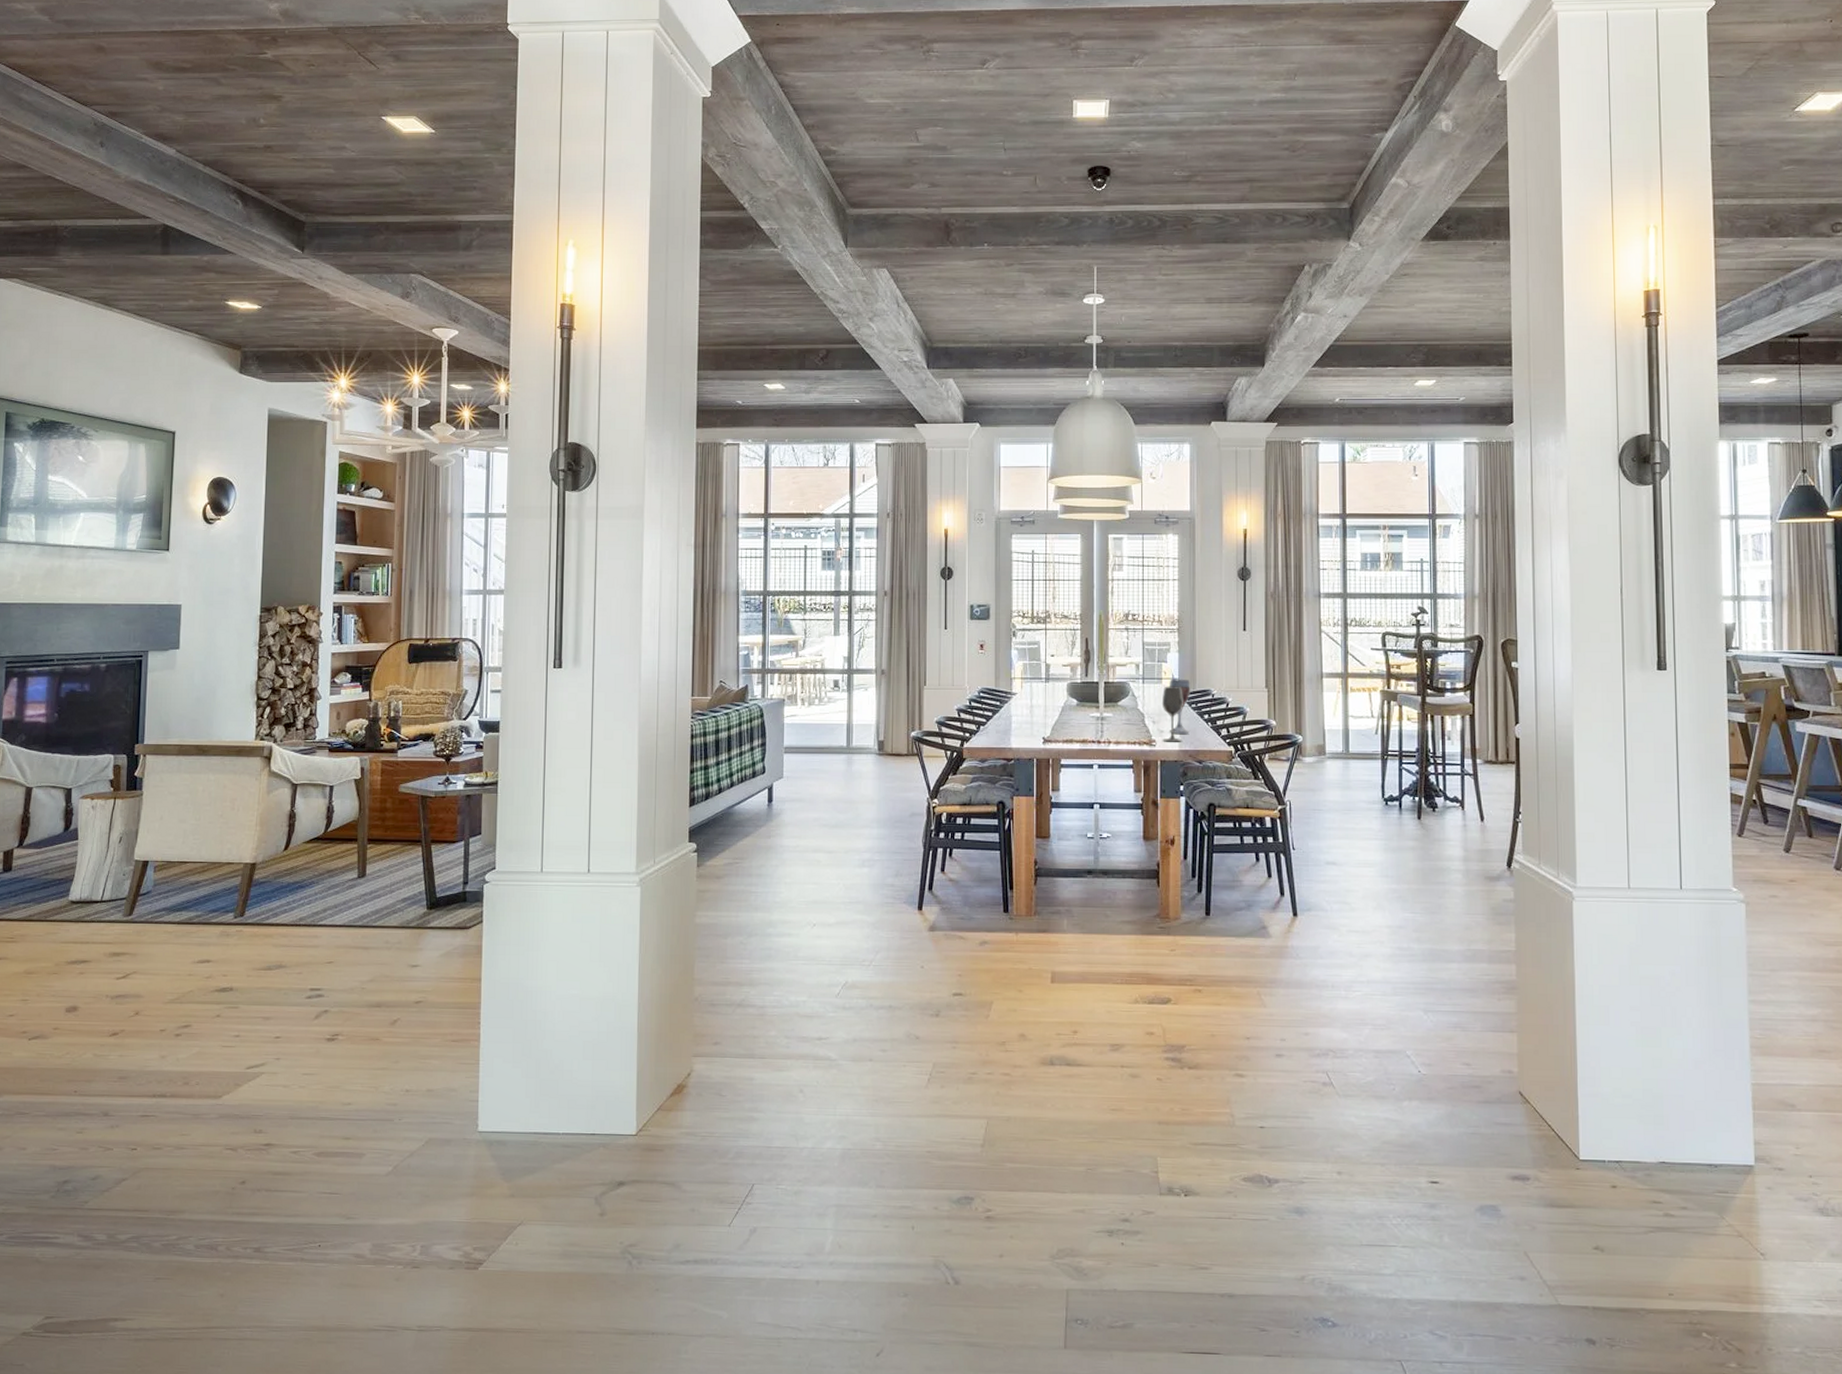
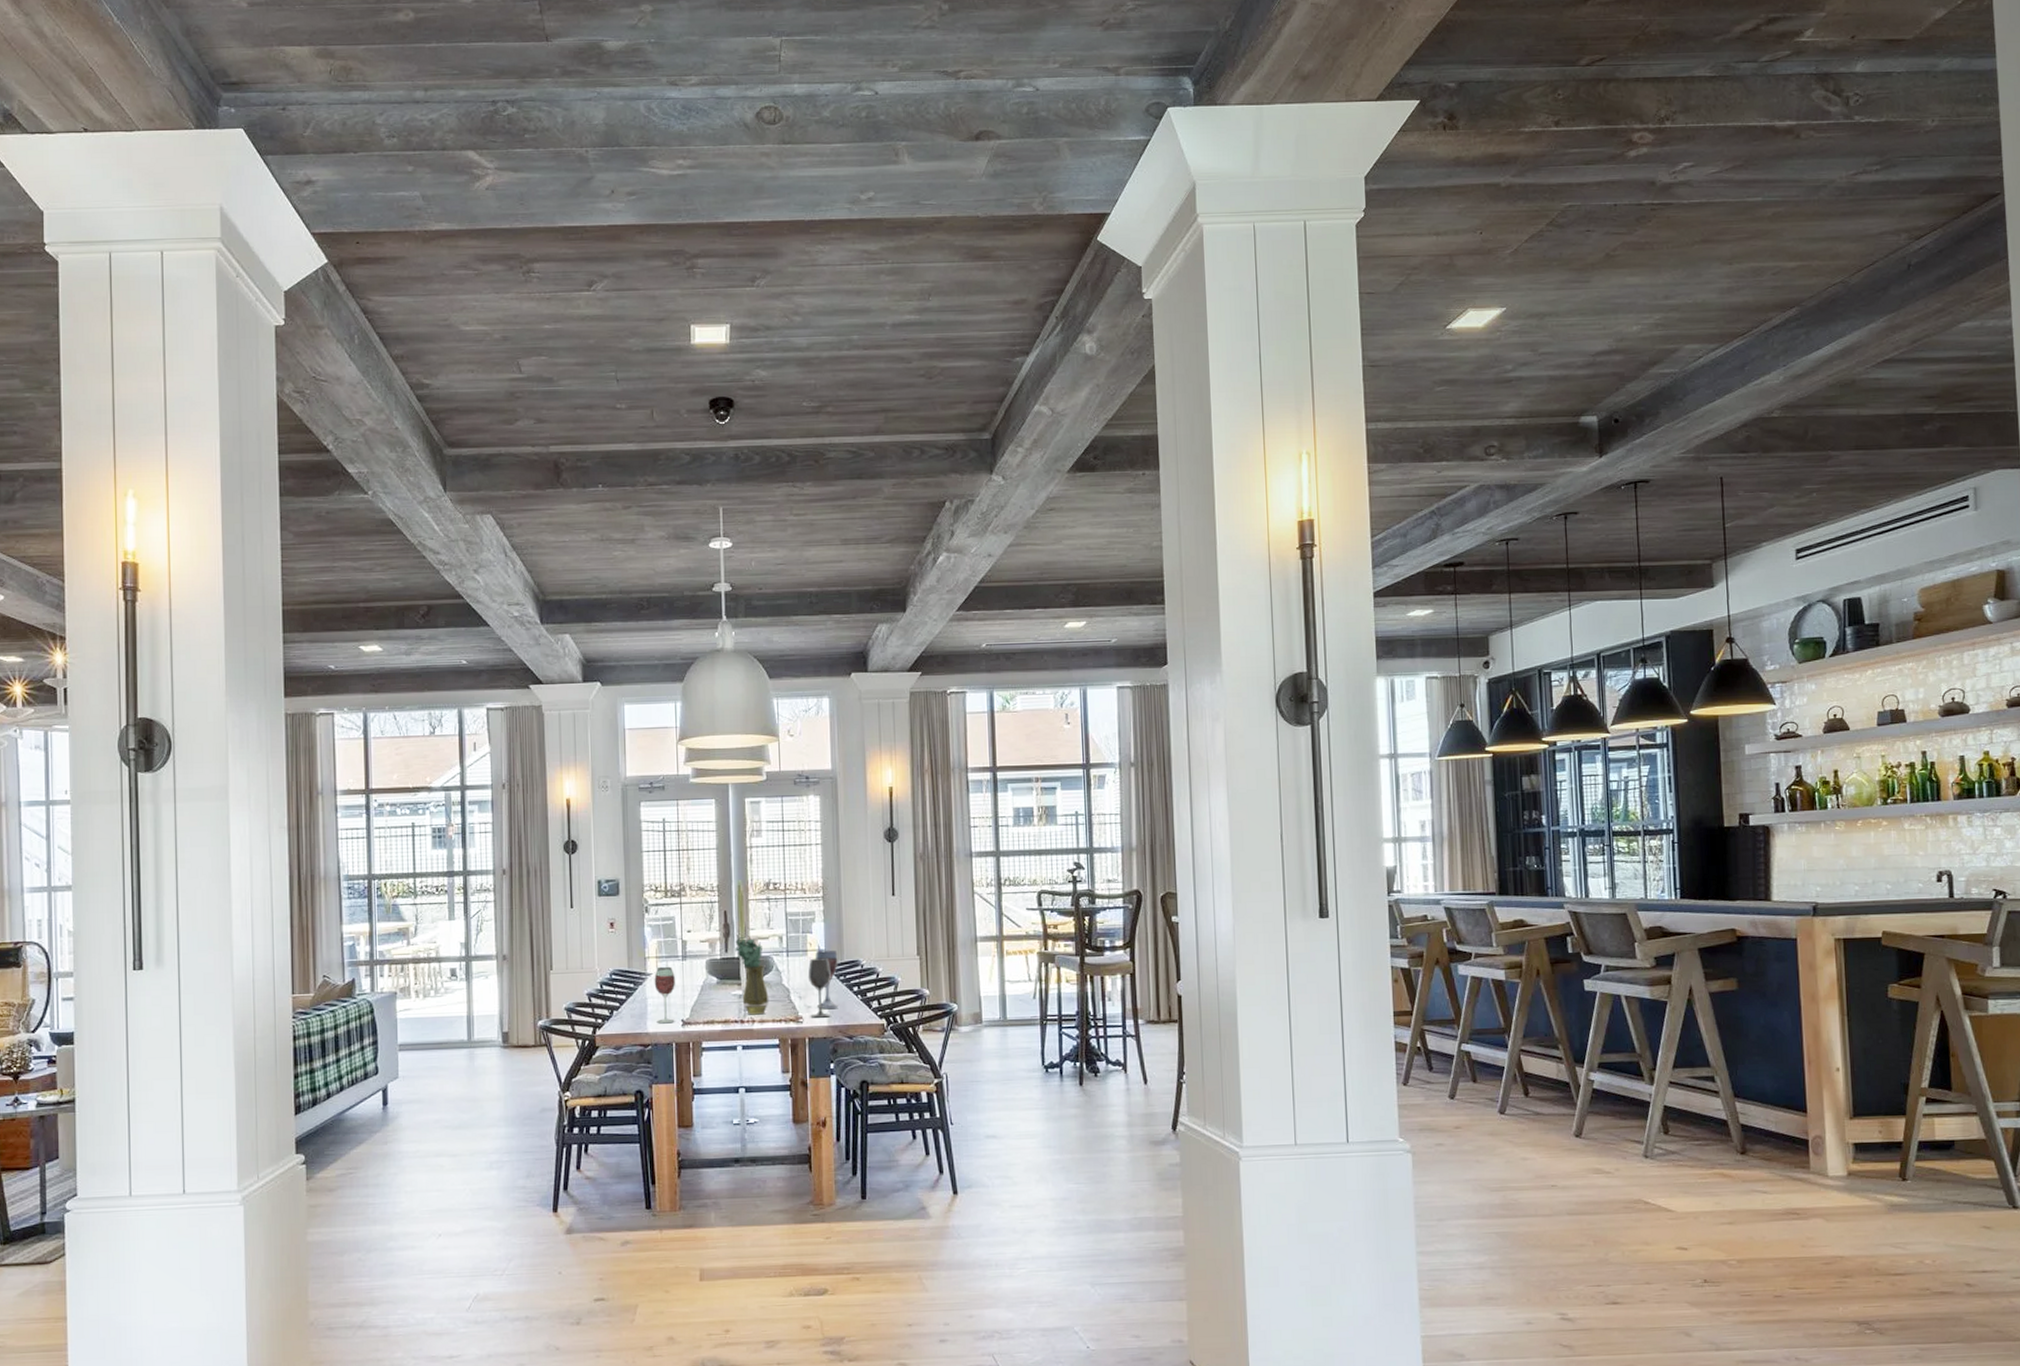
wineglass: none [1019,687,1039,740] -> present [654,966,676,1024]
vase: none [1095,661,1125,737] -> present [735,935,769,1015]

